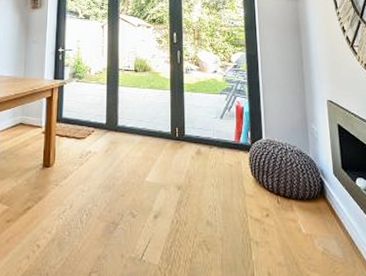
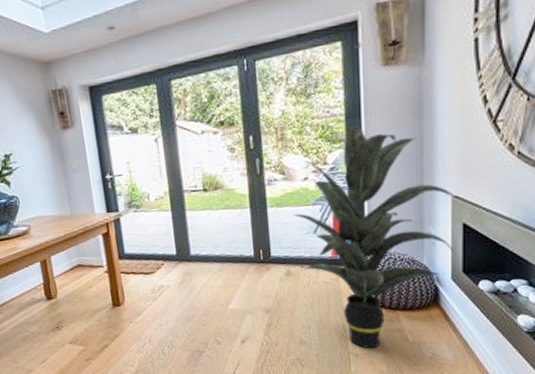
indoor plant: none [204,35,336,237] -> present [292,125,460,349]

